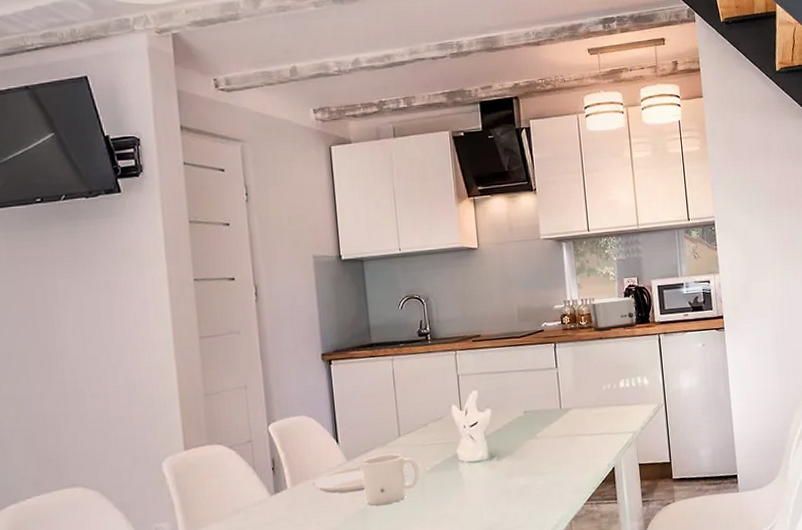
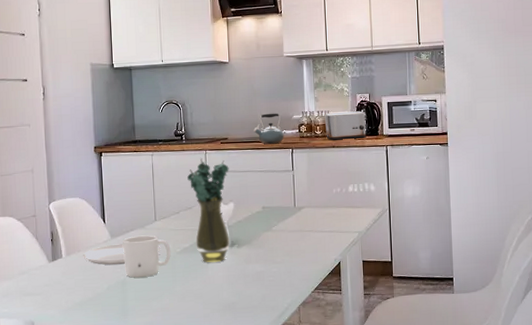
vase: none [435,359,489,480] -> present [187,157,231,263]
kettle: none [510,303,545,339] -> present [254,113,284,144]

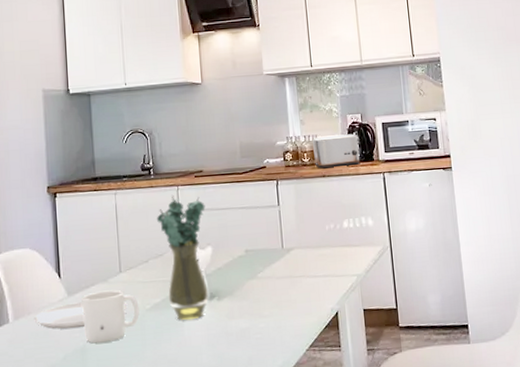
kettle: present [254,113,284,144] -> none [232,139,268,176]

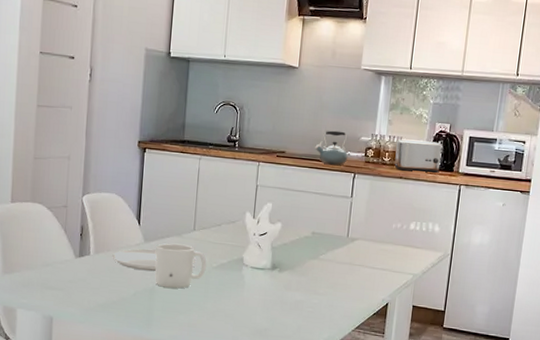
vase: present [157,194,209,320] -> none [234,169,282,284]
kettle: none [232,139,268,176] -> present [315,130,348,165]

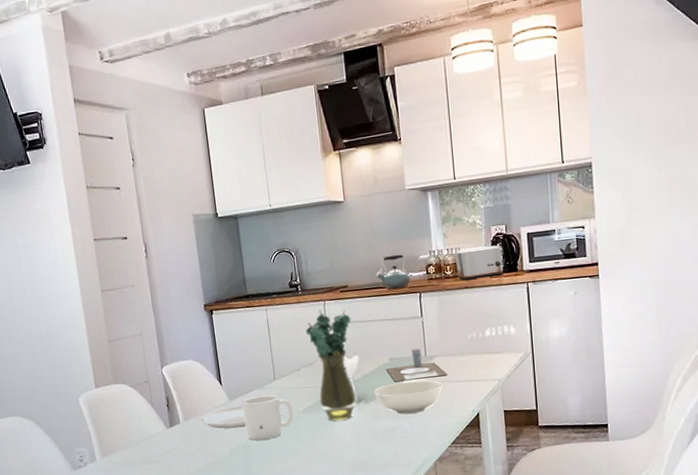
vase: none [234,169,282,284] -> present [306,309,357,421]
bowl: none [289,257,359,291] -> present [373,380,444,414]
place setting: none [306,227,365,260] -> present [386,348,447,382]

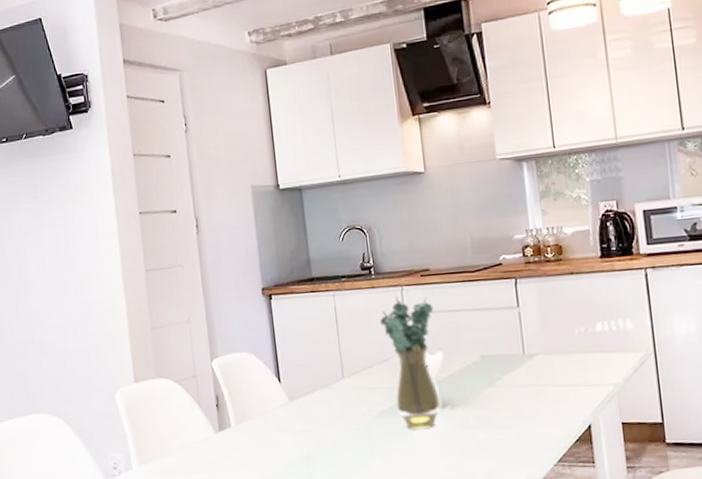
plate: present [201,405,283,429] -> none [255,408,353,435]
mug: present [241,395,294,441] -> none [302,396,366,450]
bowl: present [373,380,444,414] -> none [461,383,546,424]
kettle: present [376,254,411,290] -> none [462,233,504,274]
place setting: present [386,348,447,382] -> none [476,344,550,384]
toaster: present [455,245,504,281] -> none [557,224,616,266]

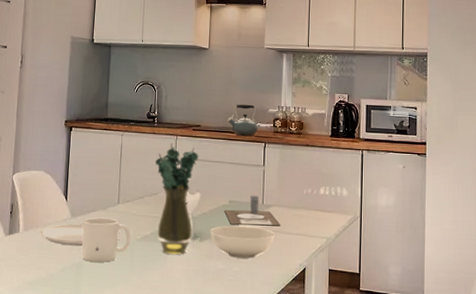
plate: none [255,408,353,435] -> present [40,223,121,246]
mug: none [302,396,366,450] -> present [81,217,131,262]
bowl: none [461,383,546,424] -> present [209,225,276,259]
kettle: none [462,233,504,274] -> present [227,104,258,136]
place setting: none [476,344,550,384] -> present [224,195,280,226]

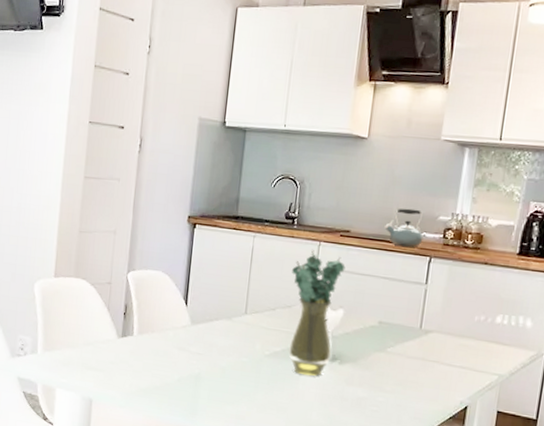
plate: present [40,223,121,246] -> none [156,331,247,357]
mug: present [81,217,131,262] -> none [201,326,258,377]
bowl: present [209,225,276,259] -> none [352,349,434,389]
place setting: present [224,195,280,226] -> none [372,317,441,355]

